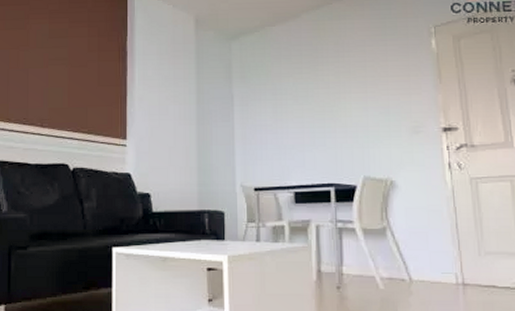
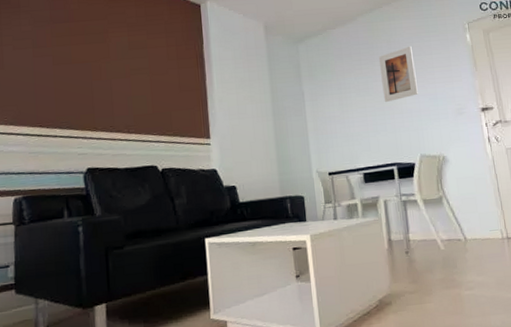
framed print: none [322,50,367,114] -> present [378,46,418,103]

